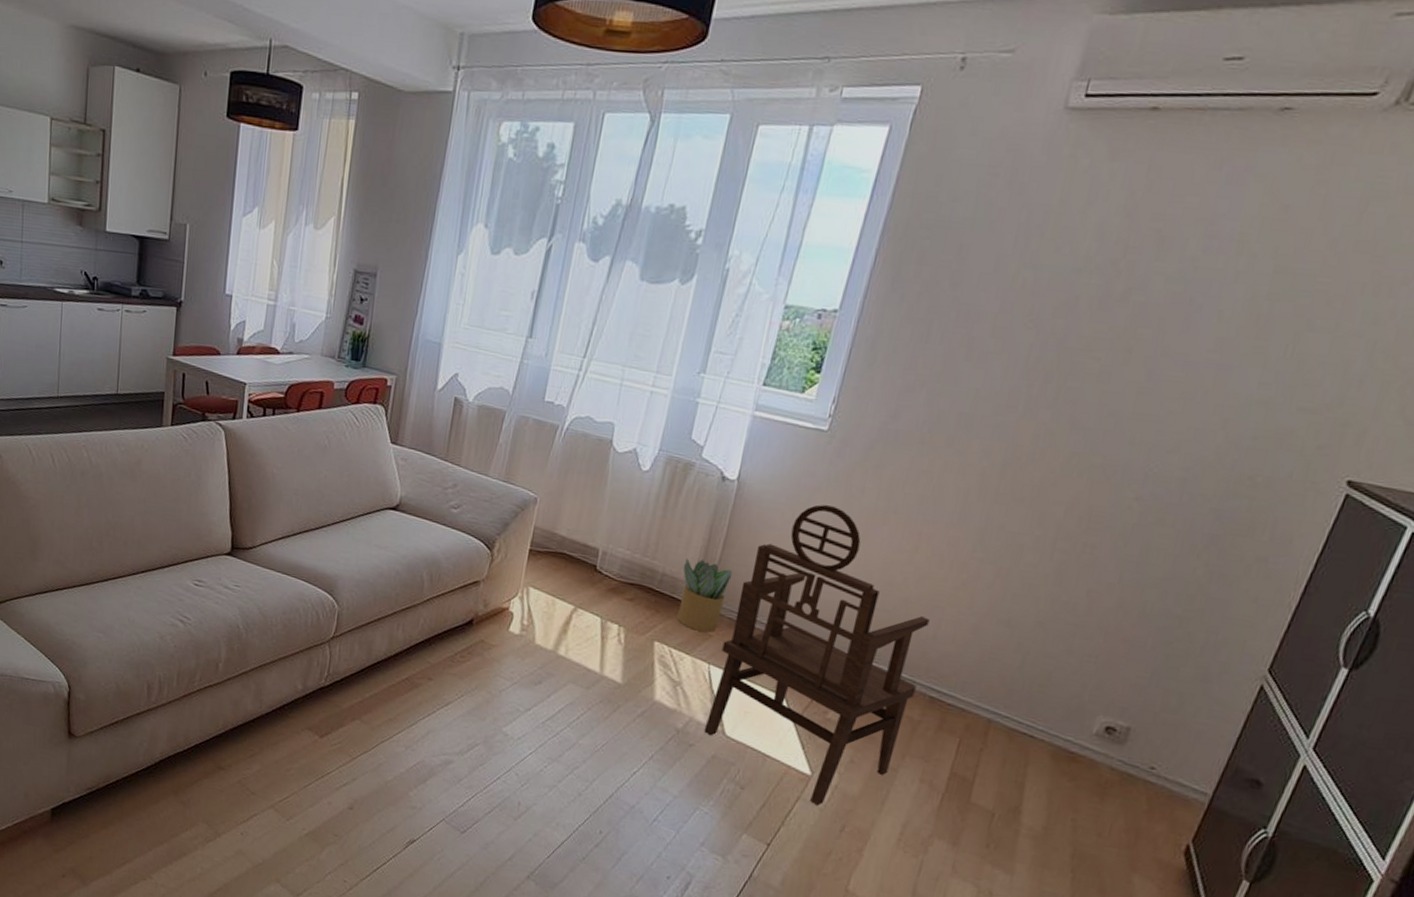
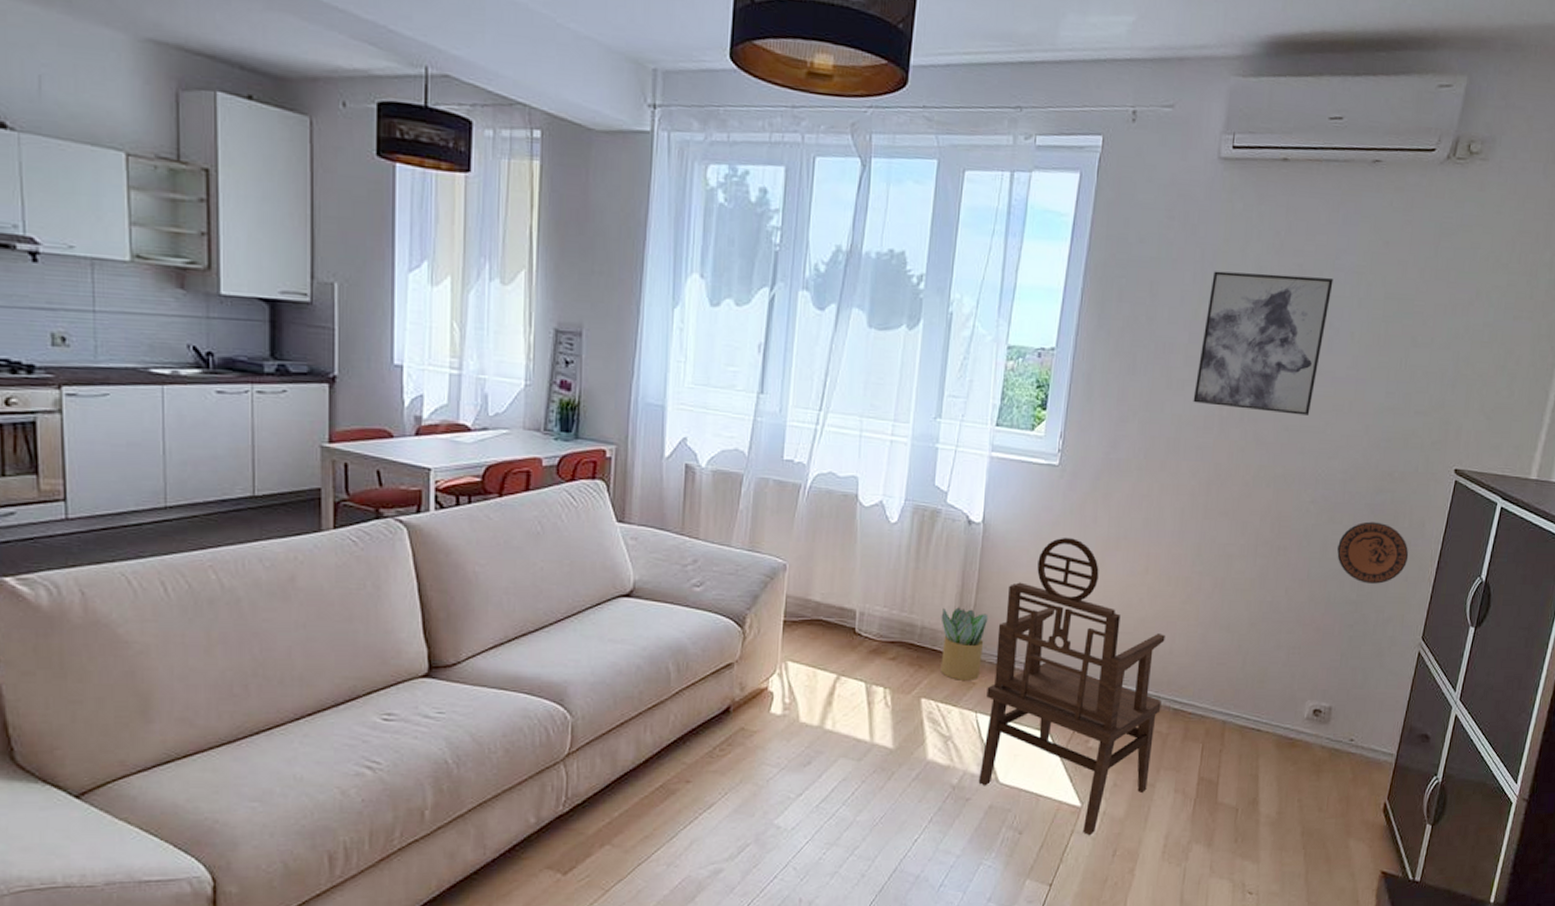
wall art: none [996,234,1203,402] -> present [1193,271,1334,415]
decorative plate: none [1161,528,1264,602] -> present [1337,521,1409,584]

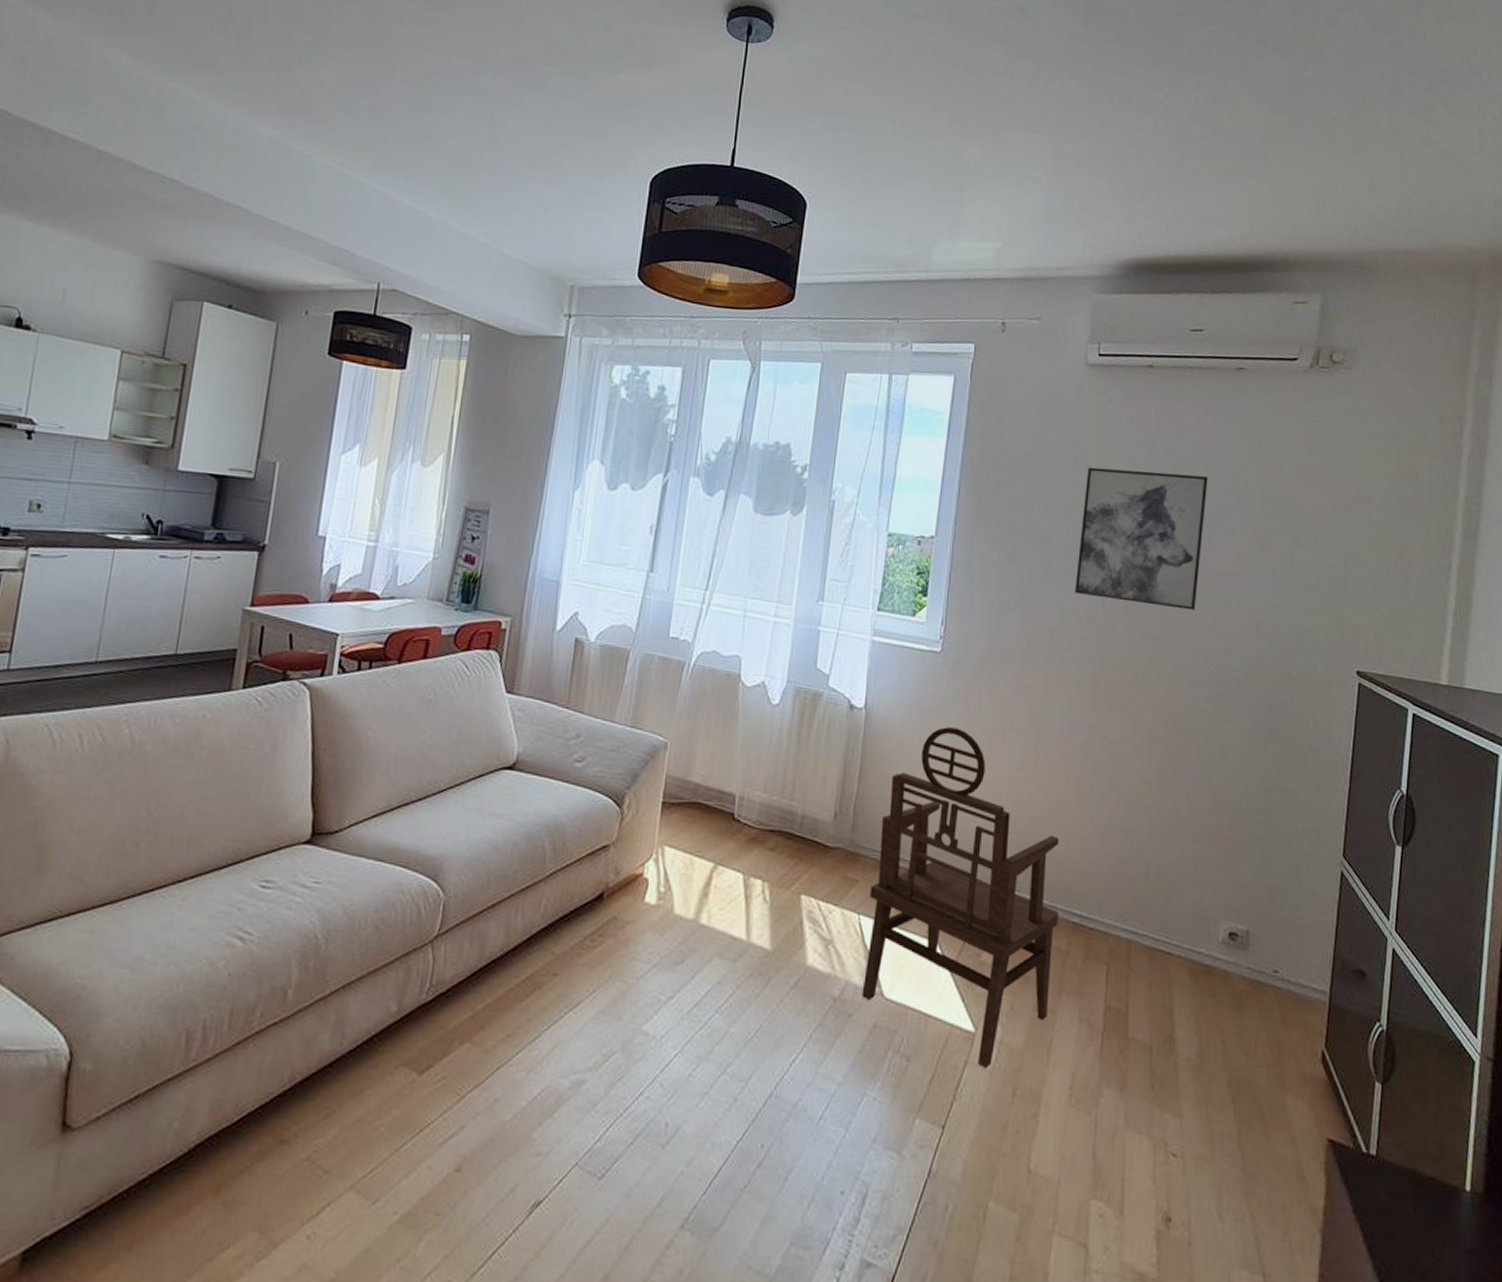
potted plant: present [940,607,989,680] -> none [821,795,871,878]
decorative plate: present [1337,521,1409,584] -> none [1239,723,1317,792]

